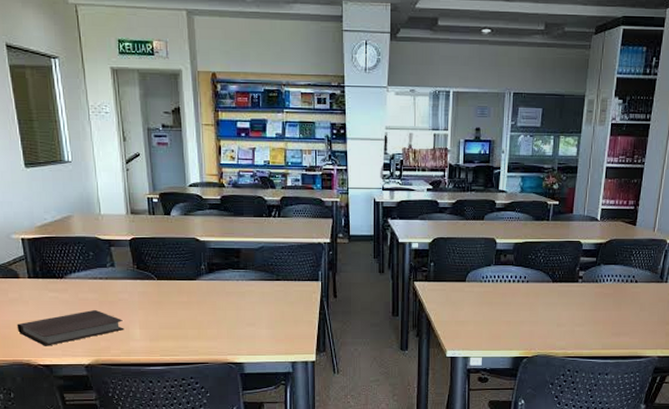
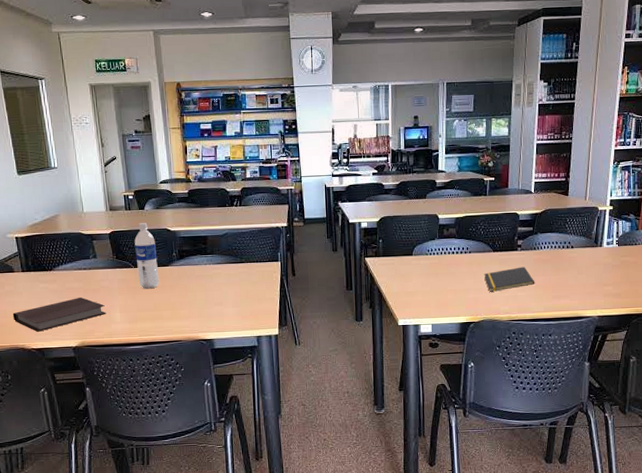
water bottle: none [158,230,185,305] -> present [134,223,159,289]
notepad: none [541,300,595,325] -> present [484,267,535,292]

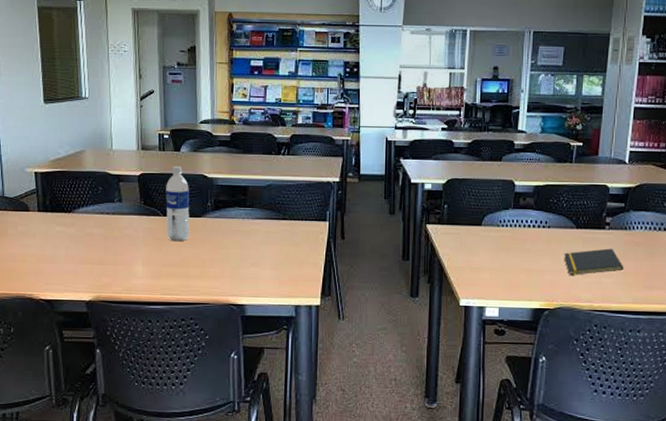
notebook: present [12,297,107,332] -> none [22,244,127,281]

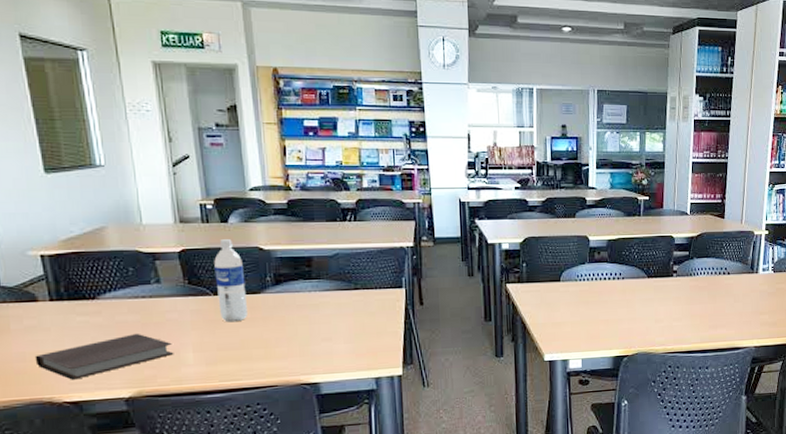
notebook: none [22,244,127,281] -> present [34,333,174,380]
notepad: present [564,248,624,275] -> none [638,294,692,322]

